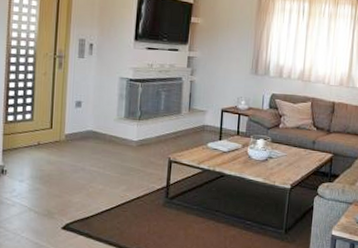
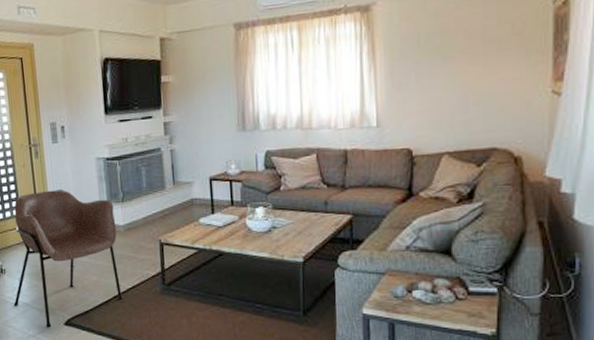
armchair: none [10,100,130,231] -> present [13,189,123,328]

